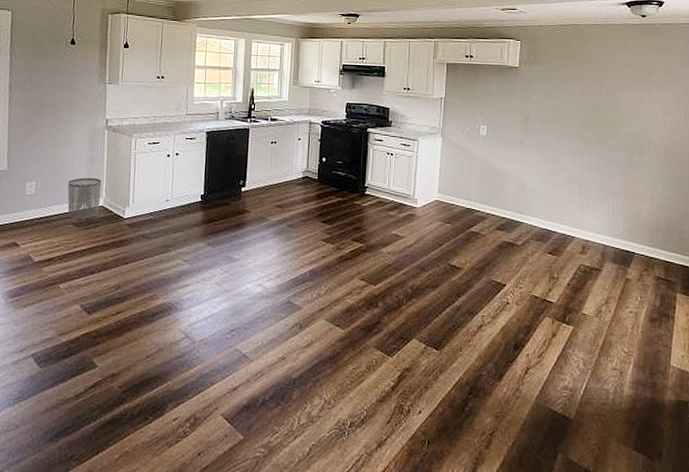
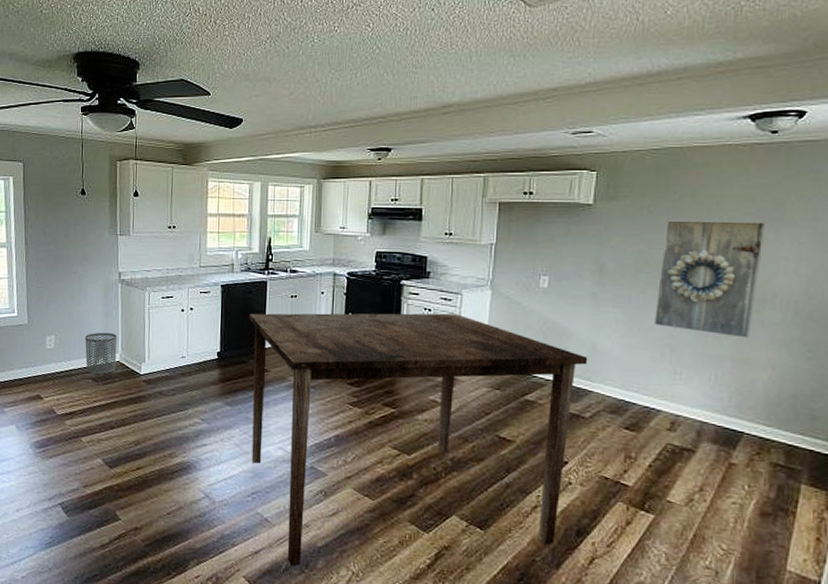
dining table: none [232,157,519,400] -> present [249,313,588,567]
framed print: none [566,81,642,176] -> present [653,220,766,338]

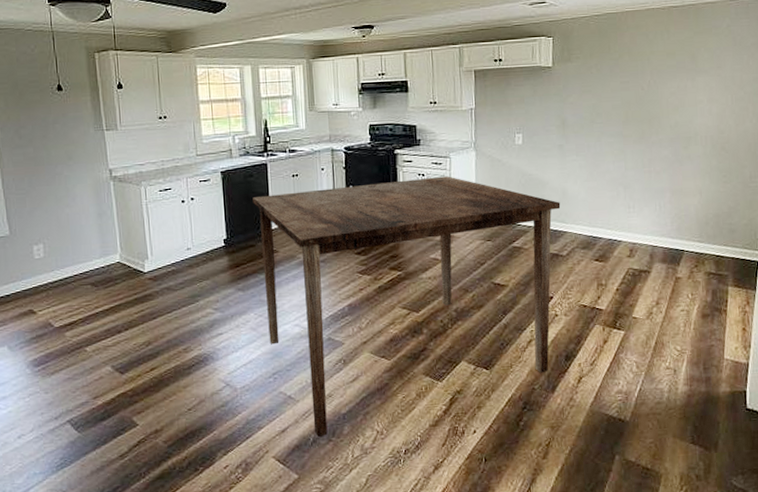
waste bin: present [85,332,117,374] -> none [78,233,117,279]
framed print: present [653,220,766,338] -> none [609,72,685,172]

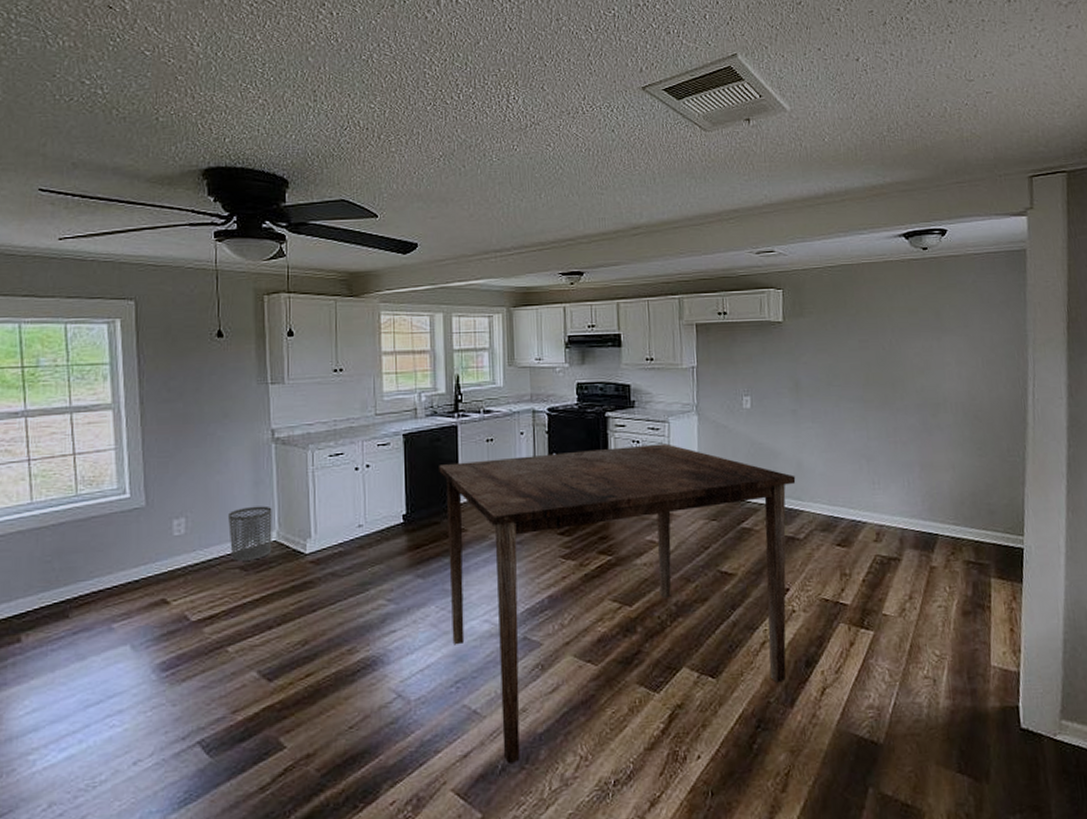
waste bin: none [78,233,117,279] -> present [228,506,272,561]

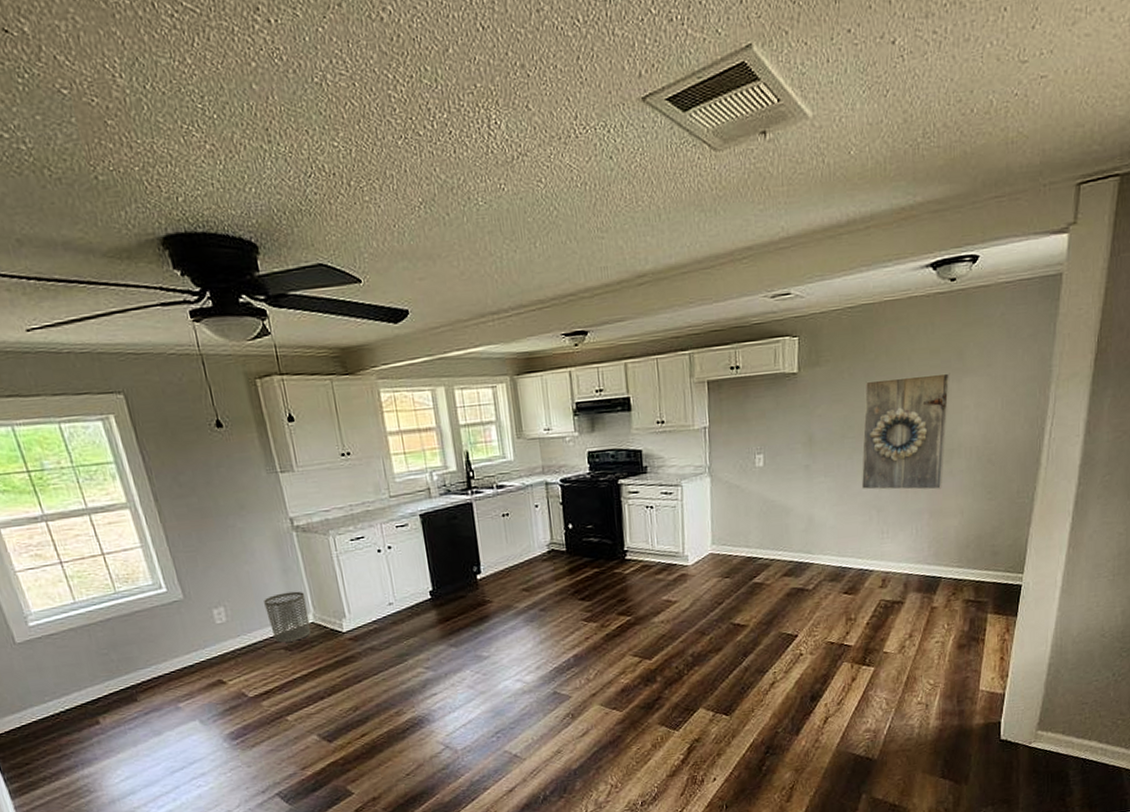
dining table: present [439,443,796,765] -> none [458,507,807,795]
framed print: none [848,331,931,442] -> present [861,373,950,490]

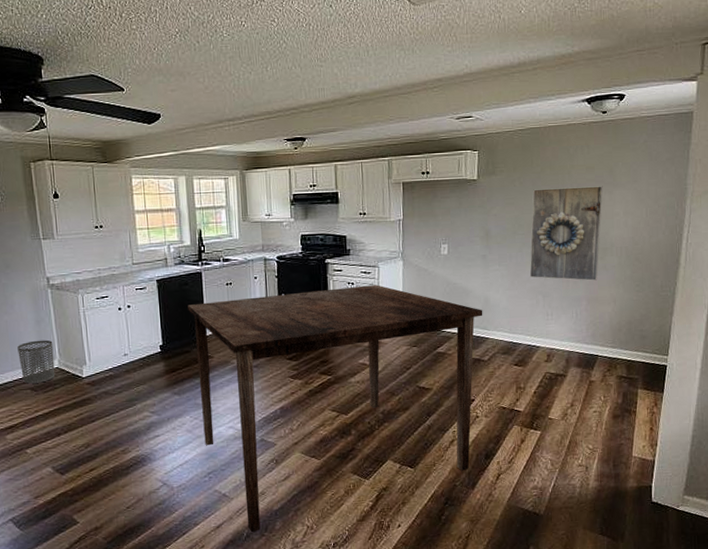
dining table: none [458,507,807,795] -> present [188,285,483,533]

